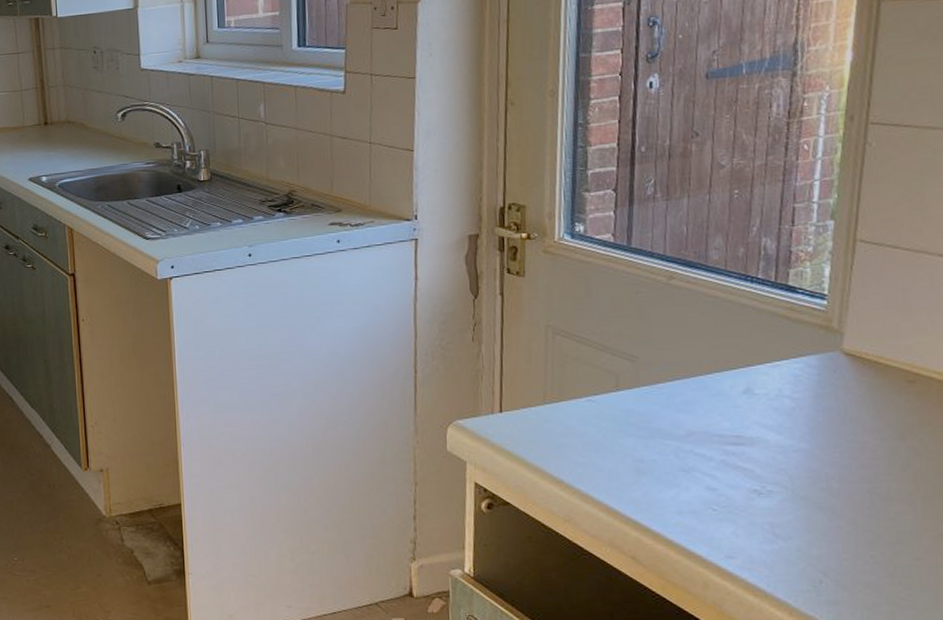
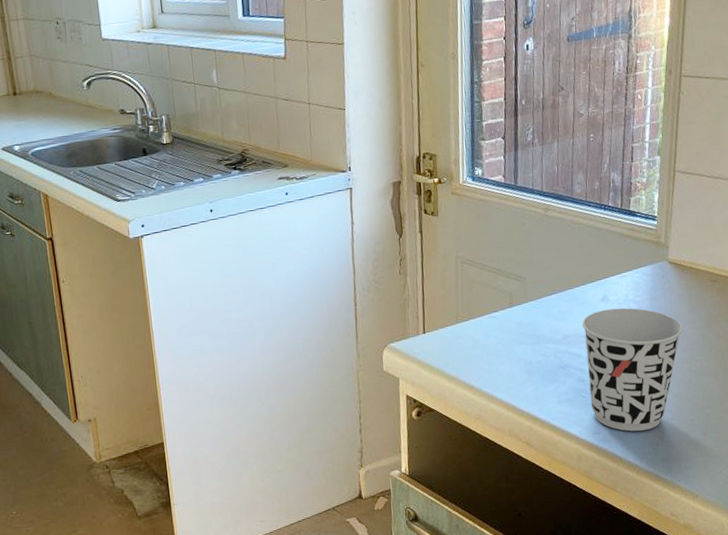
cup: none [714,404,862,561] -> present [582,307,683,432]

